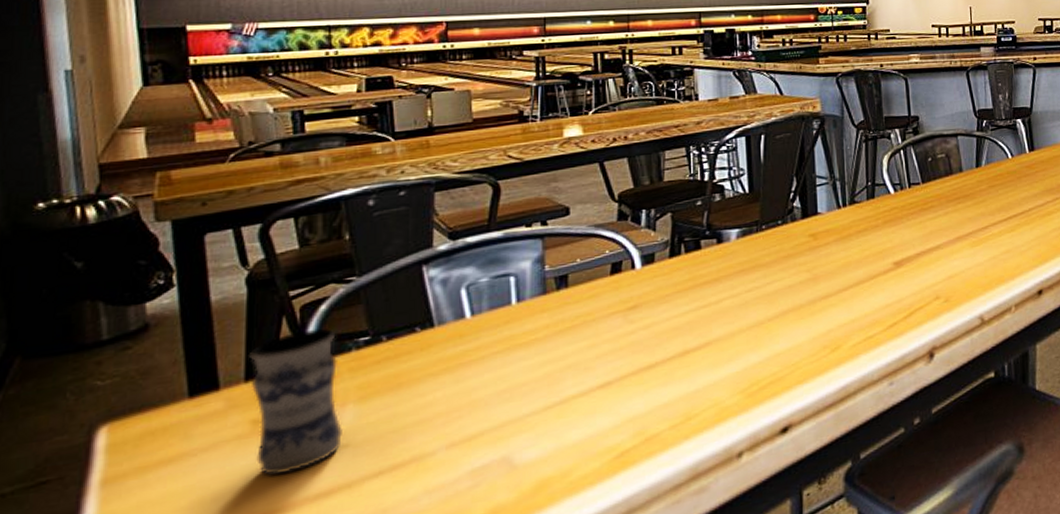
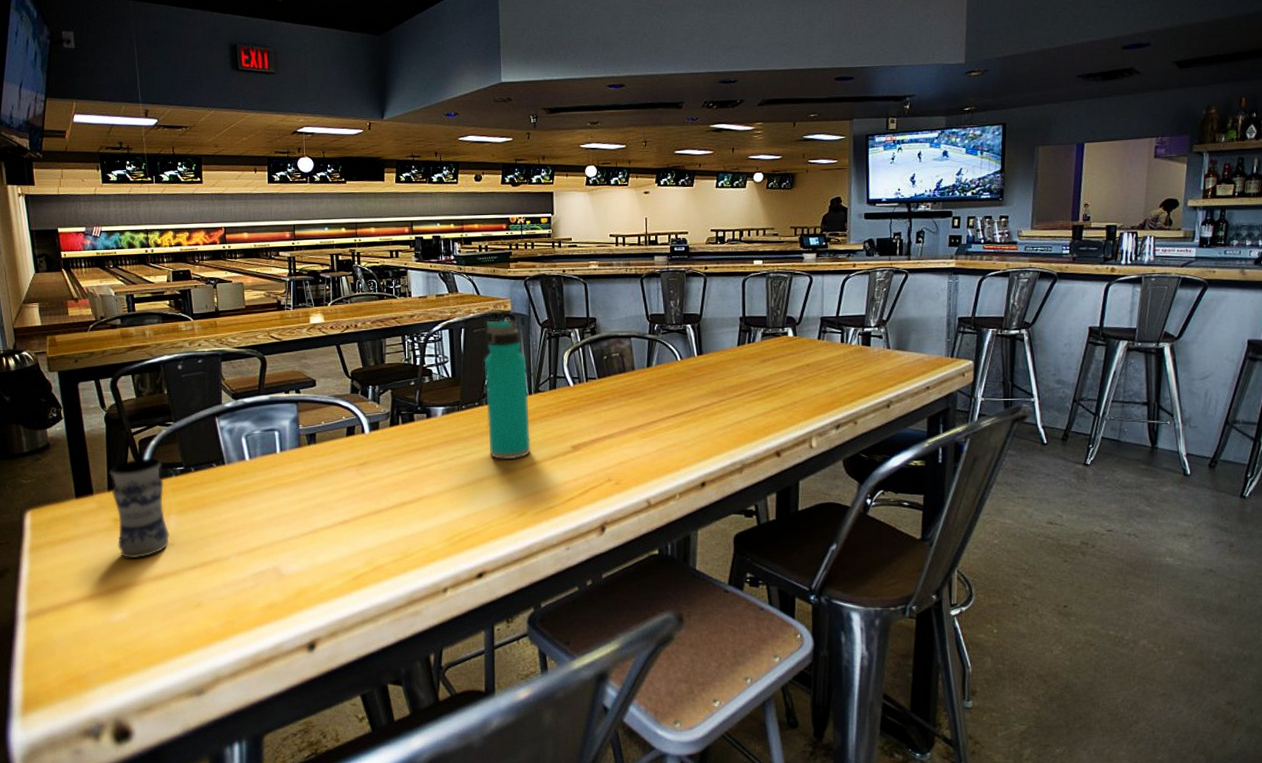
water bottle: none [788,121,846,286] -> present [484,319,531,460]

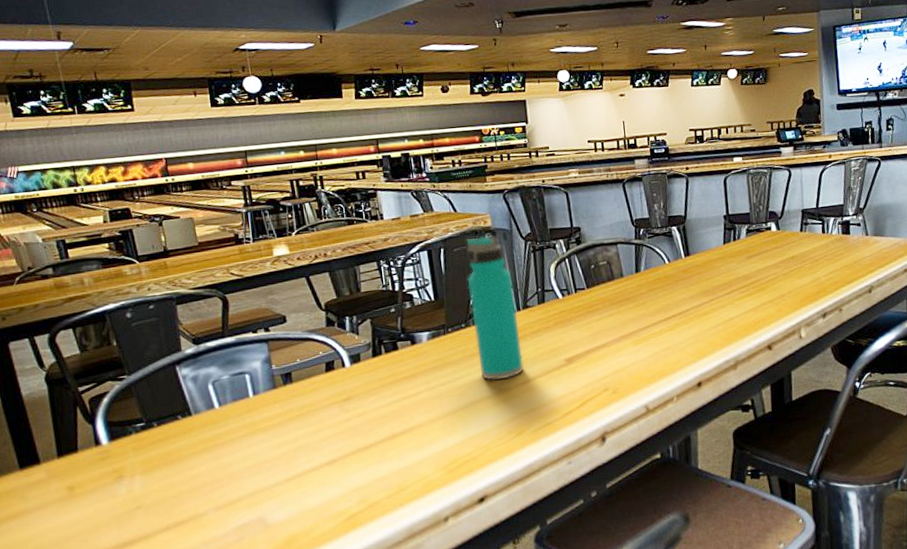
jar: present [109,458,170,559] -> none [56,416,136,528]

